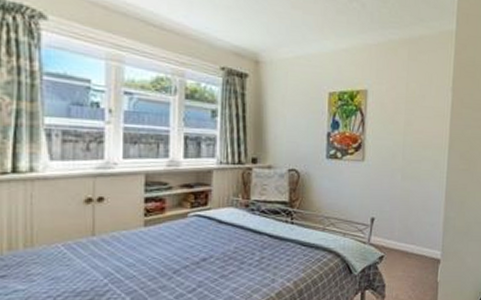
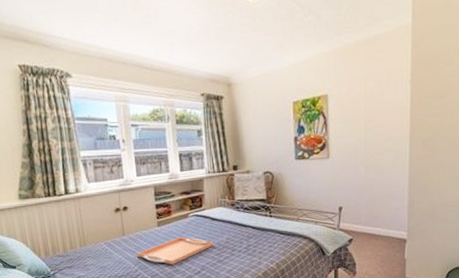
serving tray: none [109,241,217,280] -> present [137,236,214,266]

